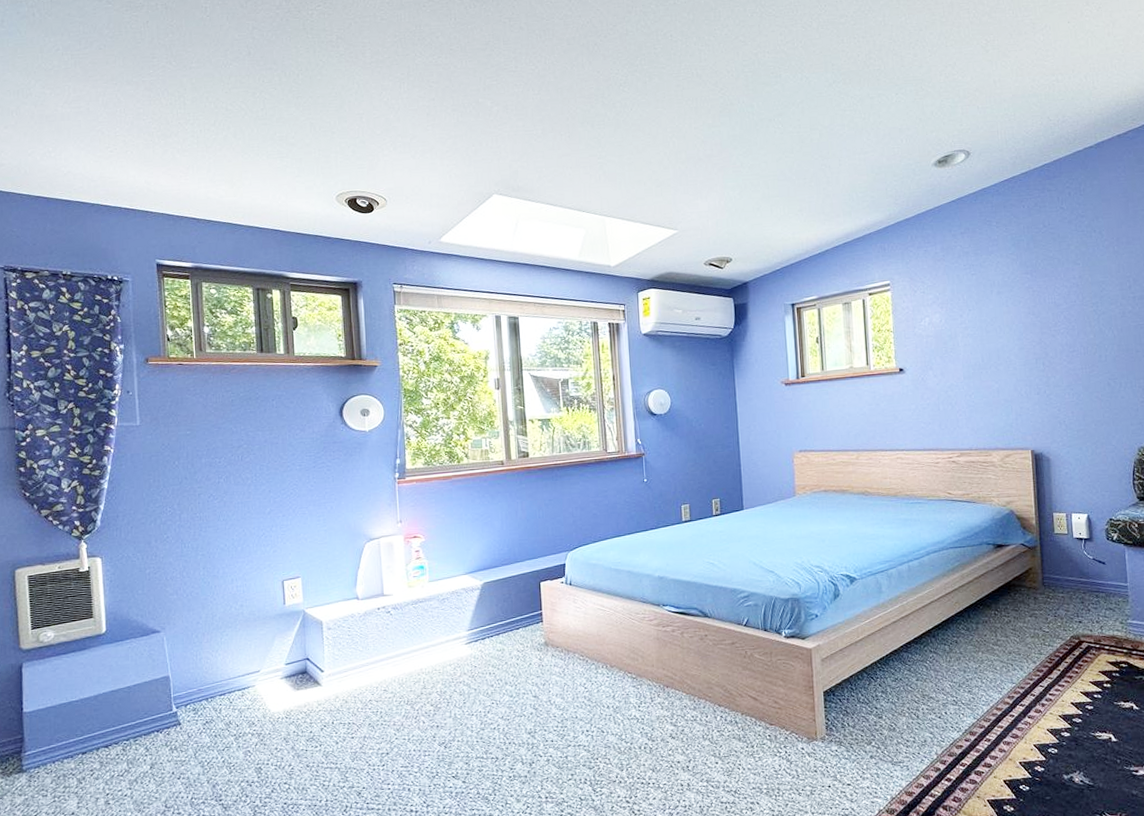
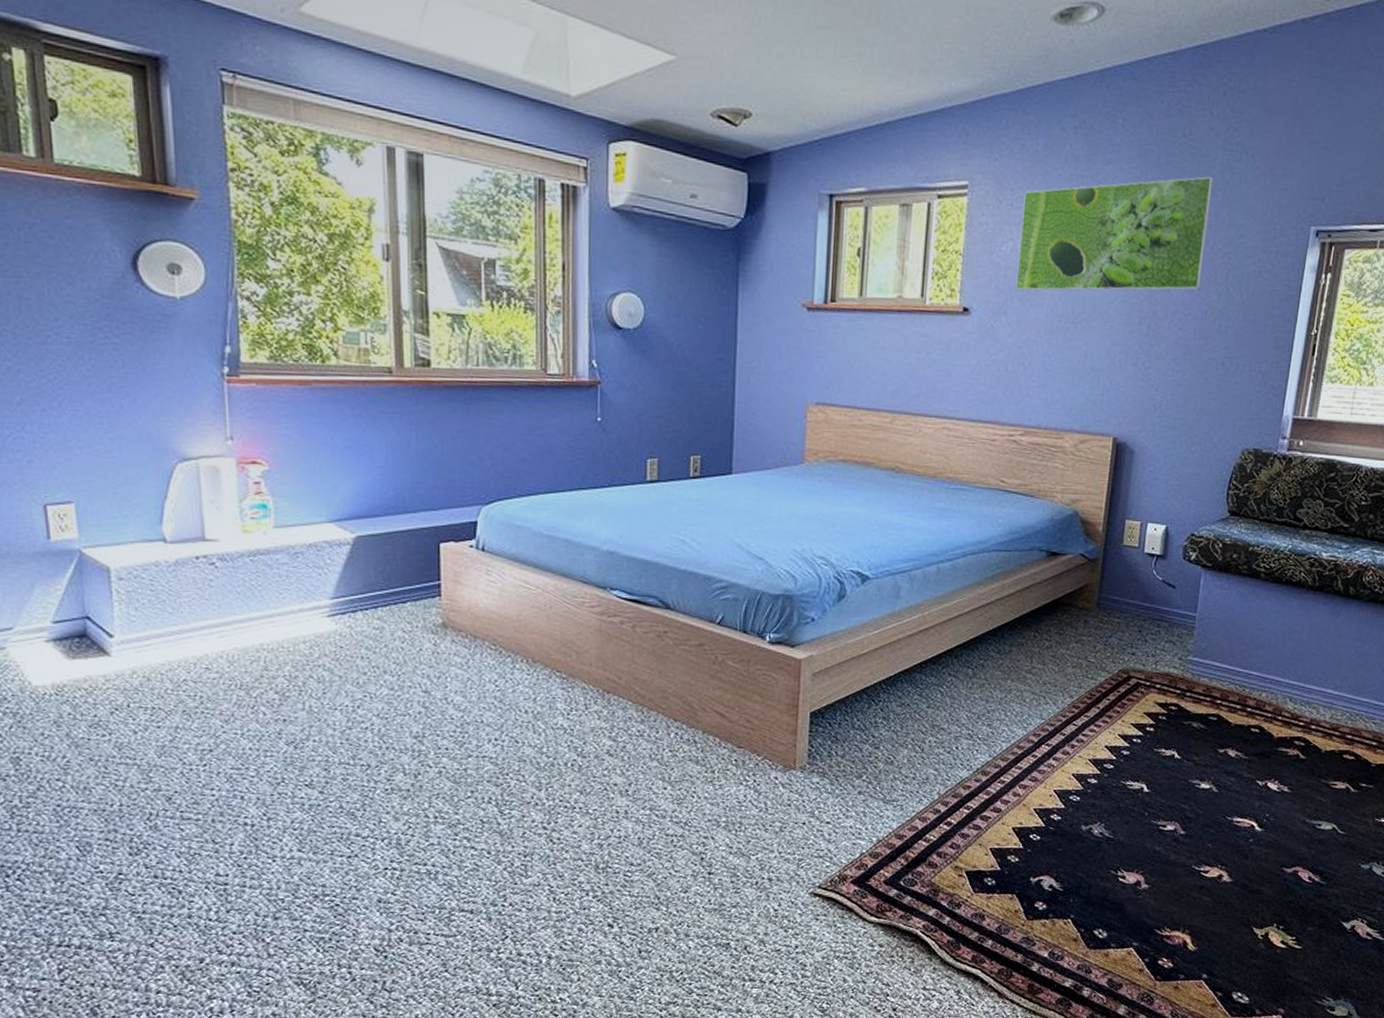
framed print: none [932,251,1079,352] -> present [1015,176,1214,292]

